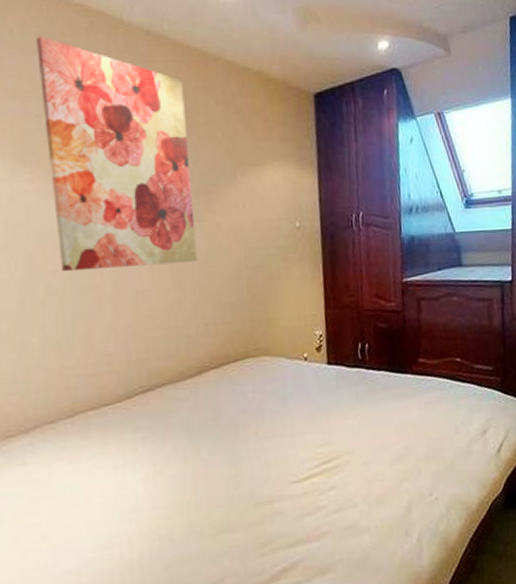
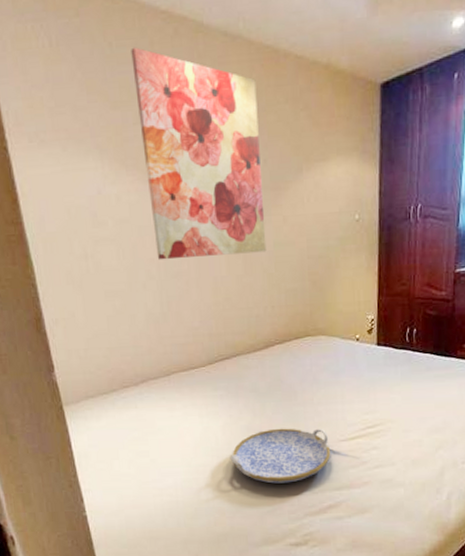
serving tray: none [153,469,282,549] -> present [230,428,331,484]

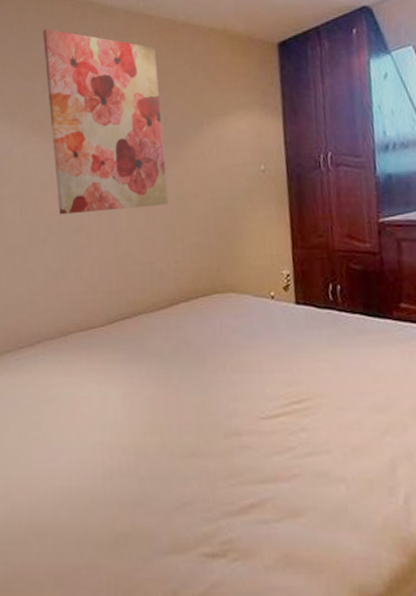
serving tray: present [230,428,331,484] -> none [130,400,250,471]

